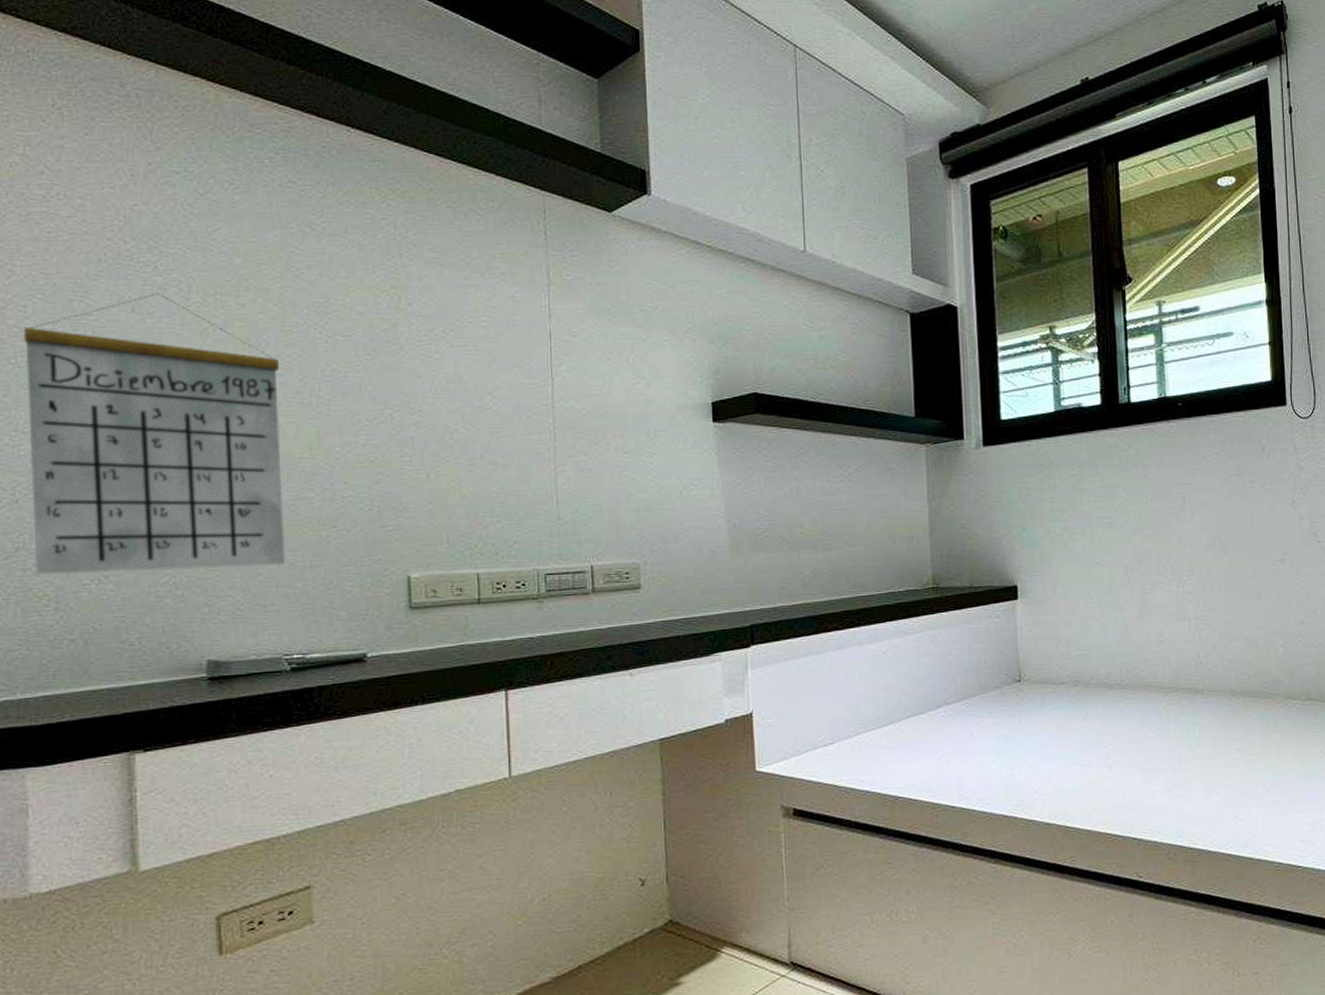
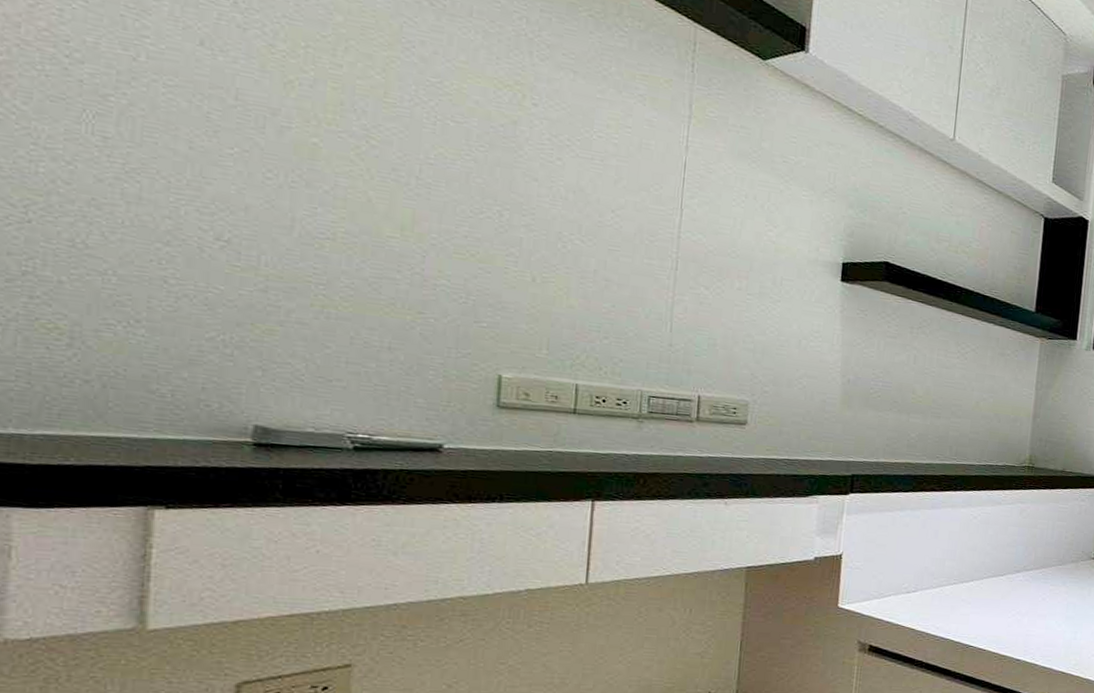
calendar: present [23,292,285,575] -> none [46,30,377,342]

